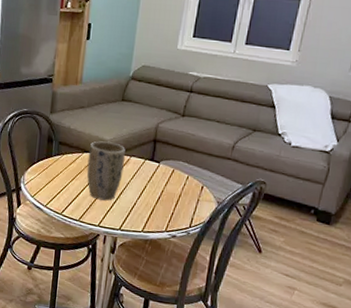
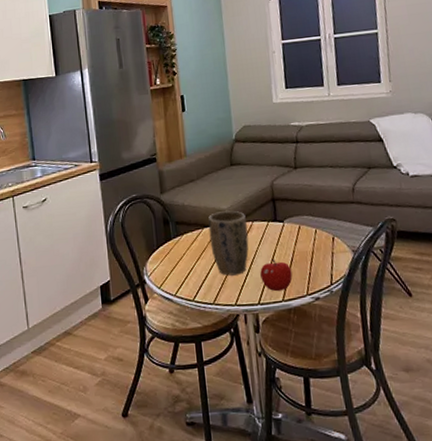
fruit: none [126,193,157,223] -> present [260,258,293,292]

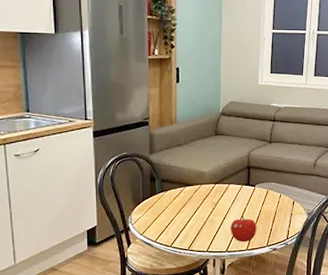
plant pot: present [207,210,249,276] -> none [190,173,224,228]

